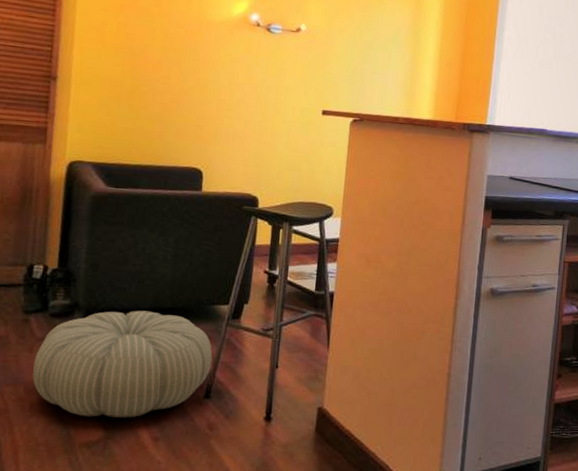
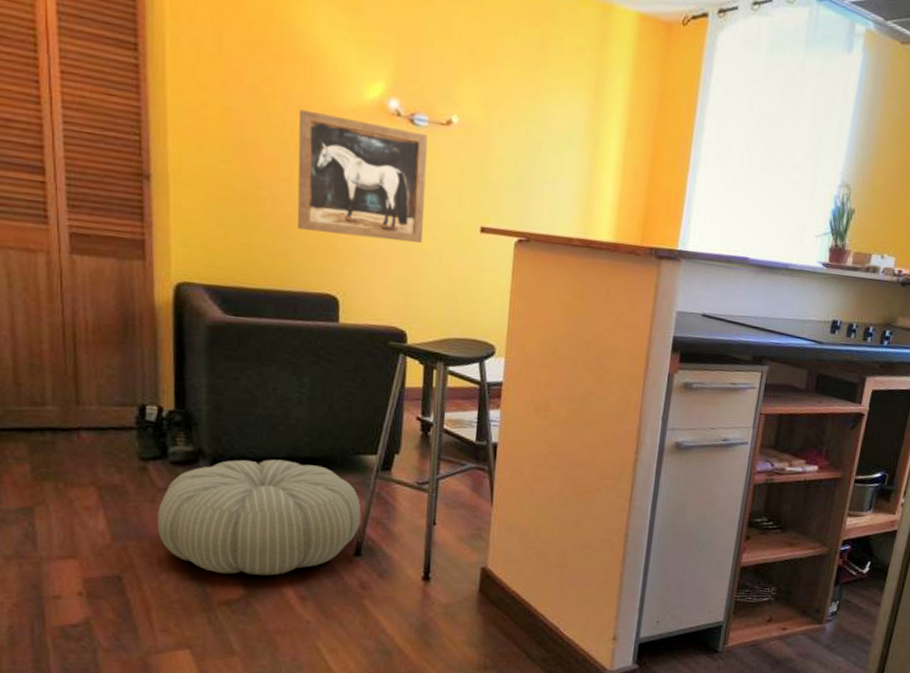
wall art: none [172,23,282,125] -> present [297,109,429,244]

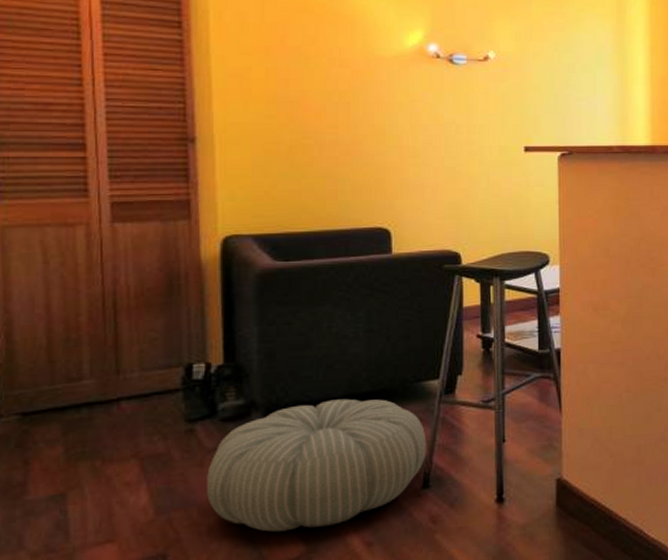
wall art: present [297,109,429,244] -> none [343,62,470,171]

